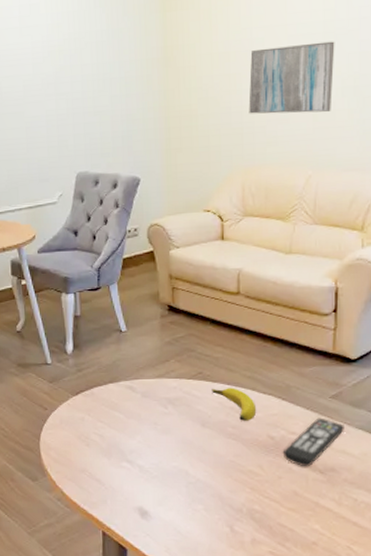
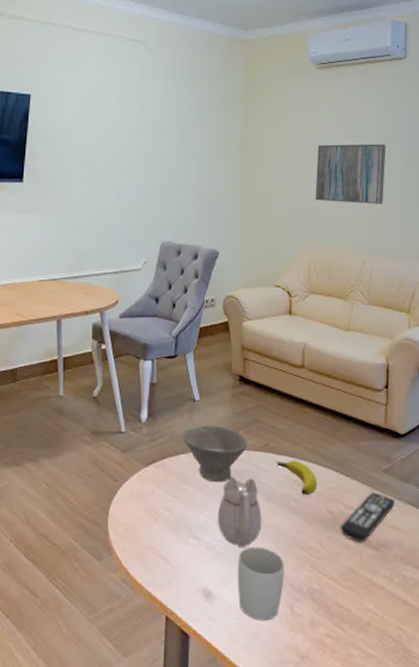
bowl: none [110,355,179,410] -> present [183,425,247,482]
teapot: none [150,404,198,471] -> present [217,476,262,548]
mug: none [173,470,223,538] -> present [237,546,284,621]

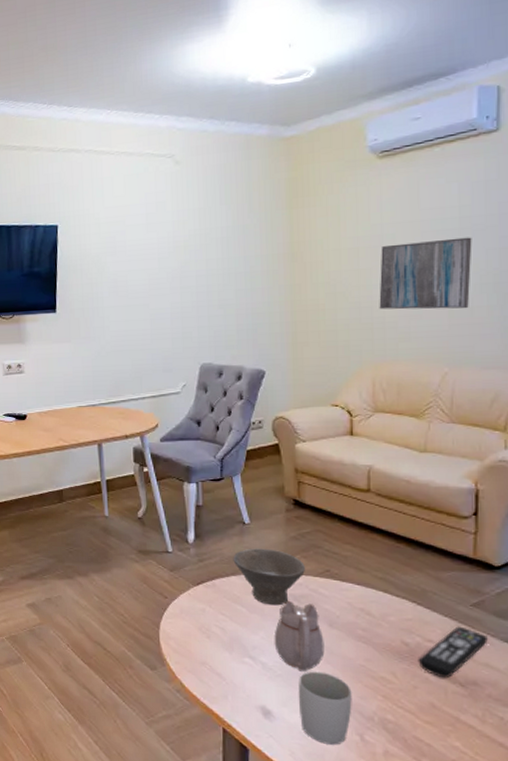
banana: present [277,460,317,495] -> none [340,587,389,624]

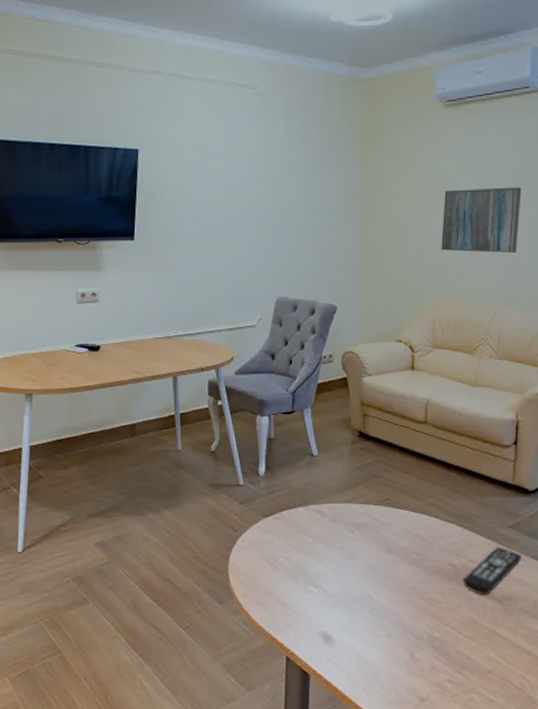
bowl: present [233,548,305,606] -> none [301,479,367,534]
teapot: present [274,600,325,672] -> none [336,529,382,597]
mug: present [298,671,352,745] -> none [356,596,405,665]

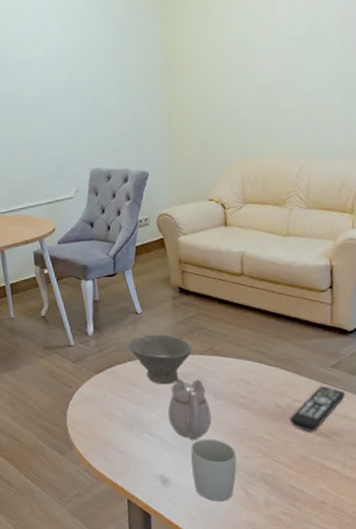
bowl: none [301,479,367,534] -> present [128,334,192,385]
teapot: none [336,529,382,597] -> present [167,378,212,441]
mug: none [356,596,405,665] -> present [191,438,237,502]
wall art: present [441,187,522,254] -> none [243,42,320,111]

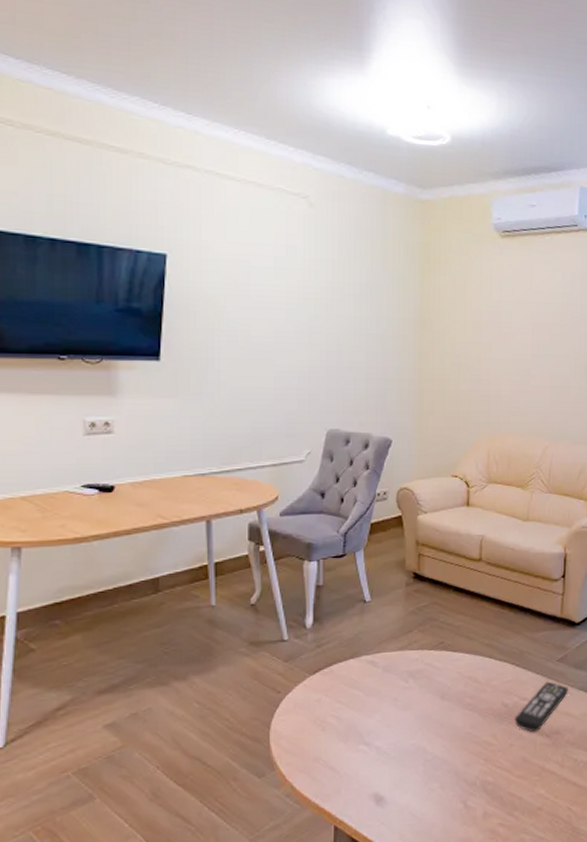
bowl: present [128,334,192,385] -> none [352,626,421,686]
teapot: present [167,378,212,441] -> none [389,677,436,750]
mug: present [191,438,237,502] -> none [410,746,458,819]

